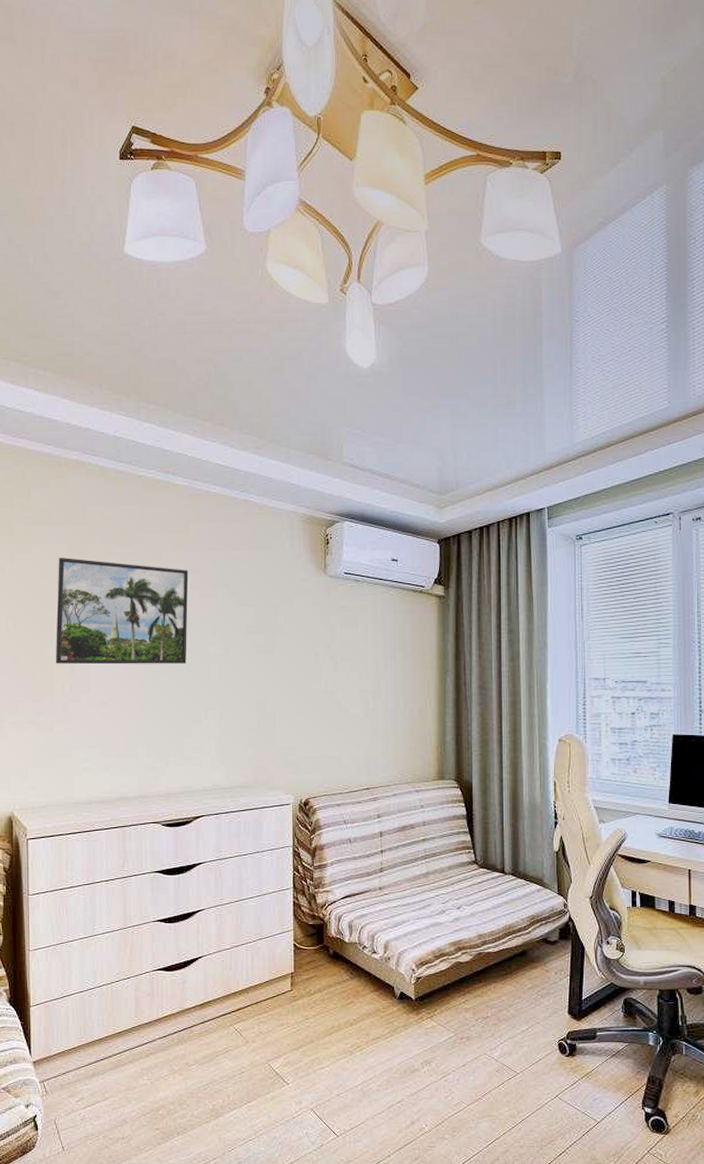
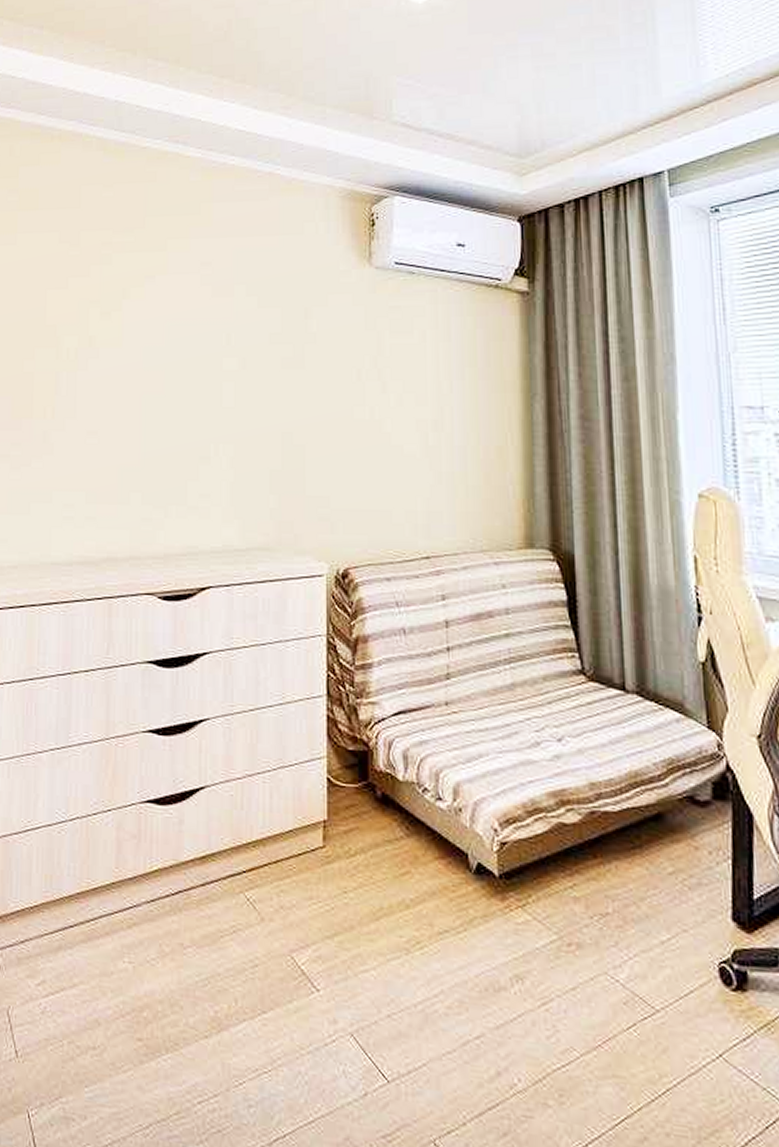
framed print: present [55,558,189,665] -> none [36,249,199,383]

